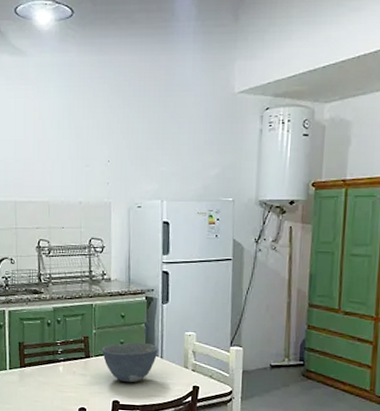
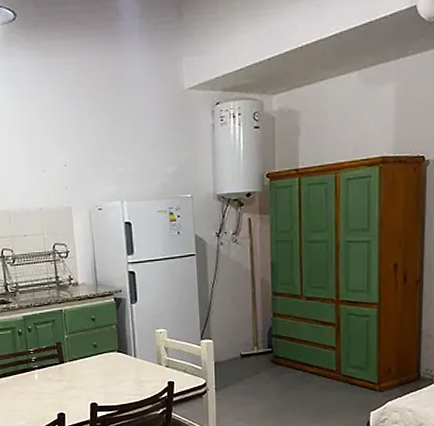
bowl: present [101,342,159,383] -> none [75,343,131,384]

